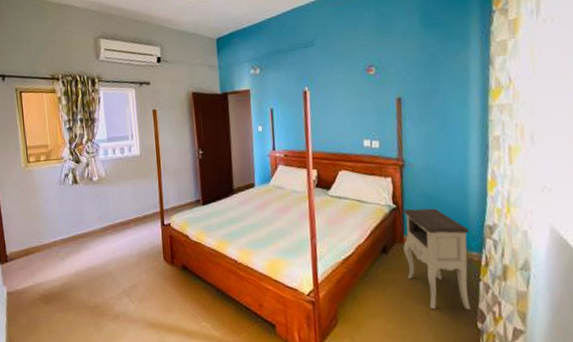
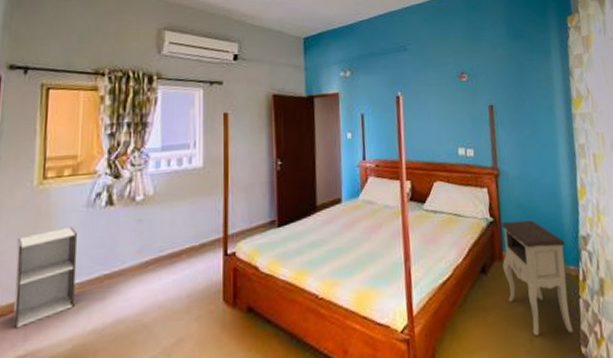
bookcase: none [17,198,60,268] -> present [12,226,78,329]

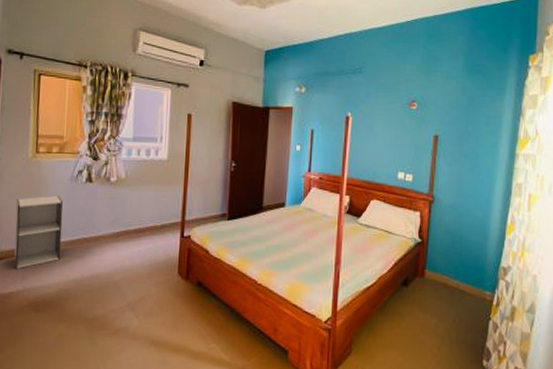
nightstand: present [500,220,573,337] -> none [423,244,486,347]

